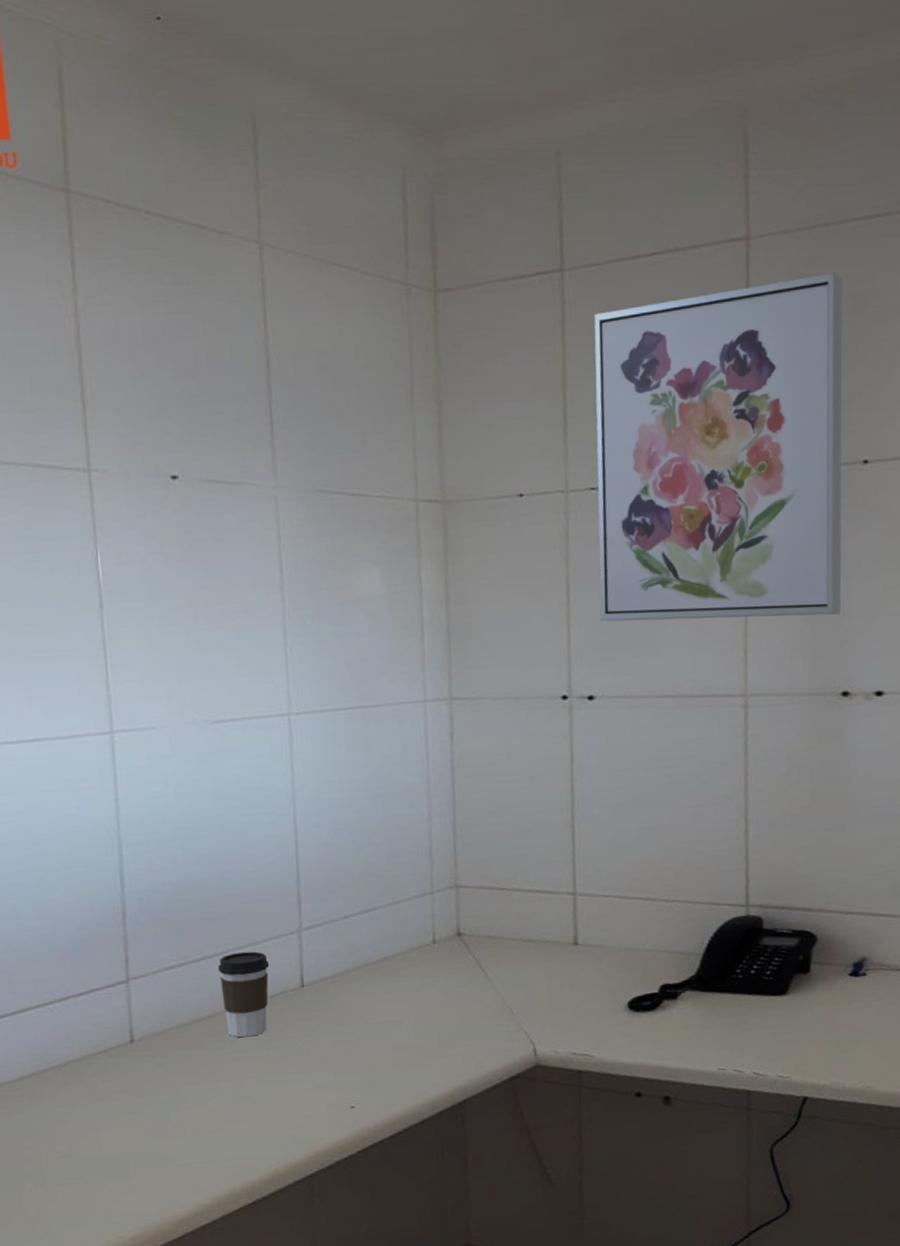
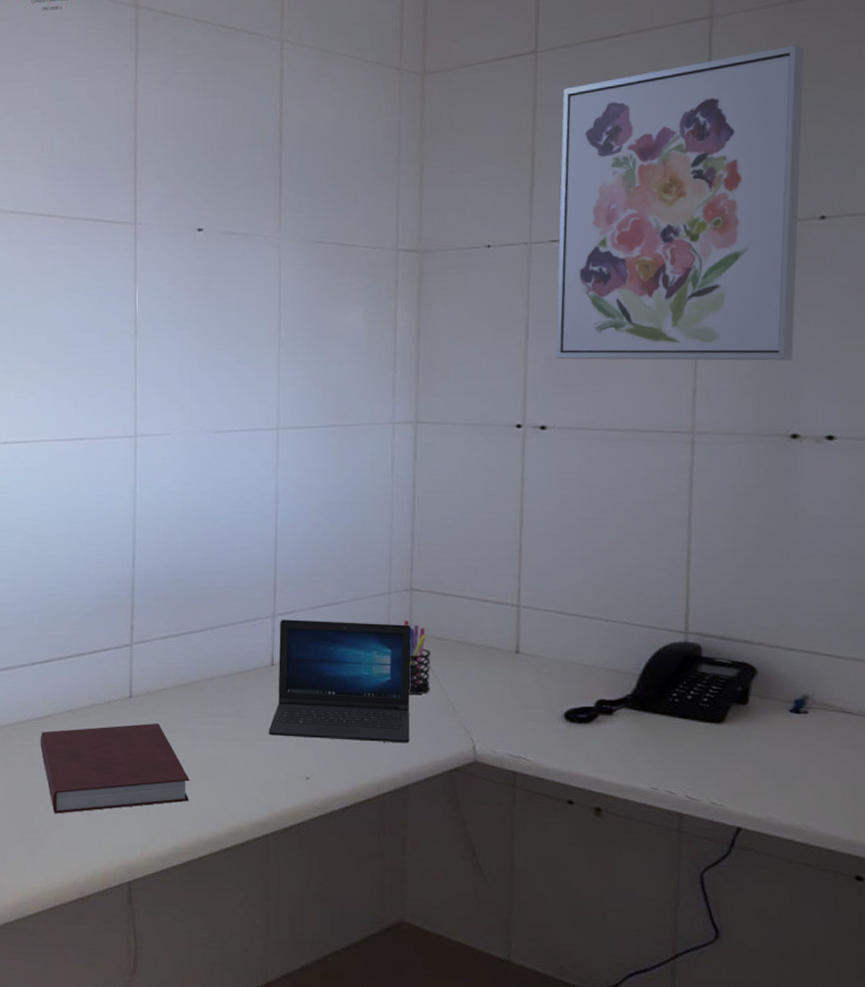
notebook: none [19,1067,215,1189] -> present [40,723,190,814]
coffee cup: present [217,951,270,1038] -> none [204,630,247,704]
laptop: none [303,925,465,1066] -> present [268,620,411,743]
pen holder: none [450,921,484,1001] -> present [403,621,431,694]

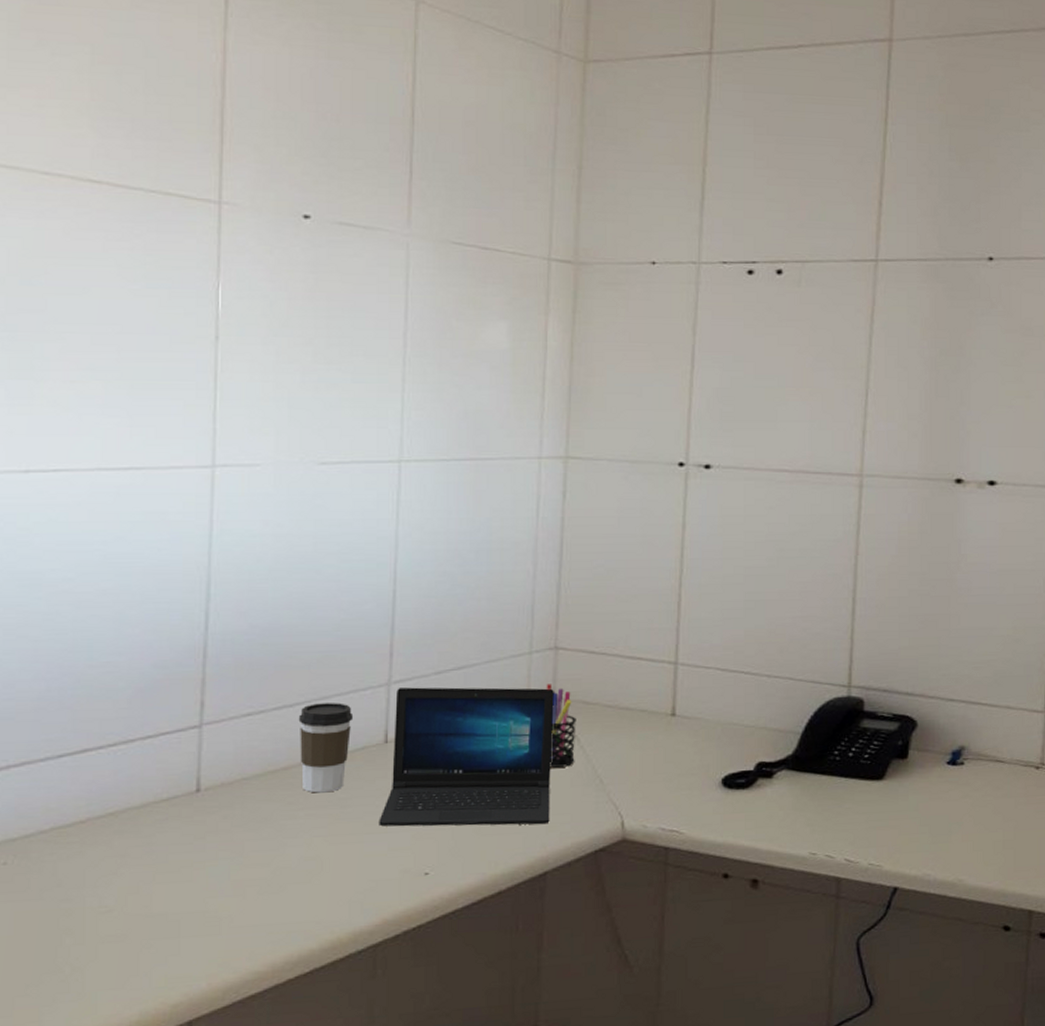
notebook: present [40,723,190,814] -> none [68,820,275,947]
coffee cup: none [204,630,247,704] -> present [298,703,354,793]
wall art: present [555,44,804,361] -> none [723,79,977,403]

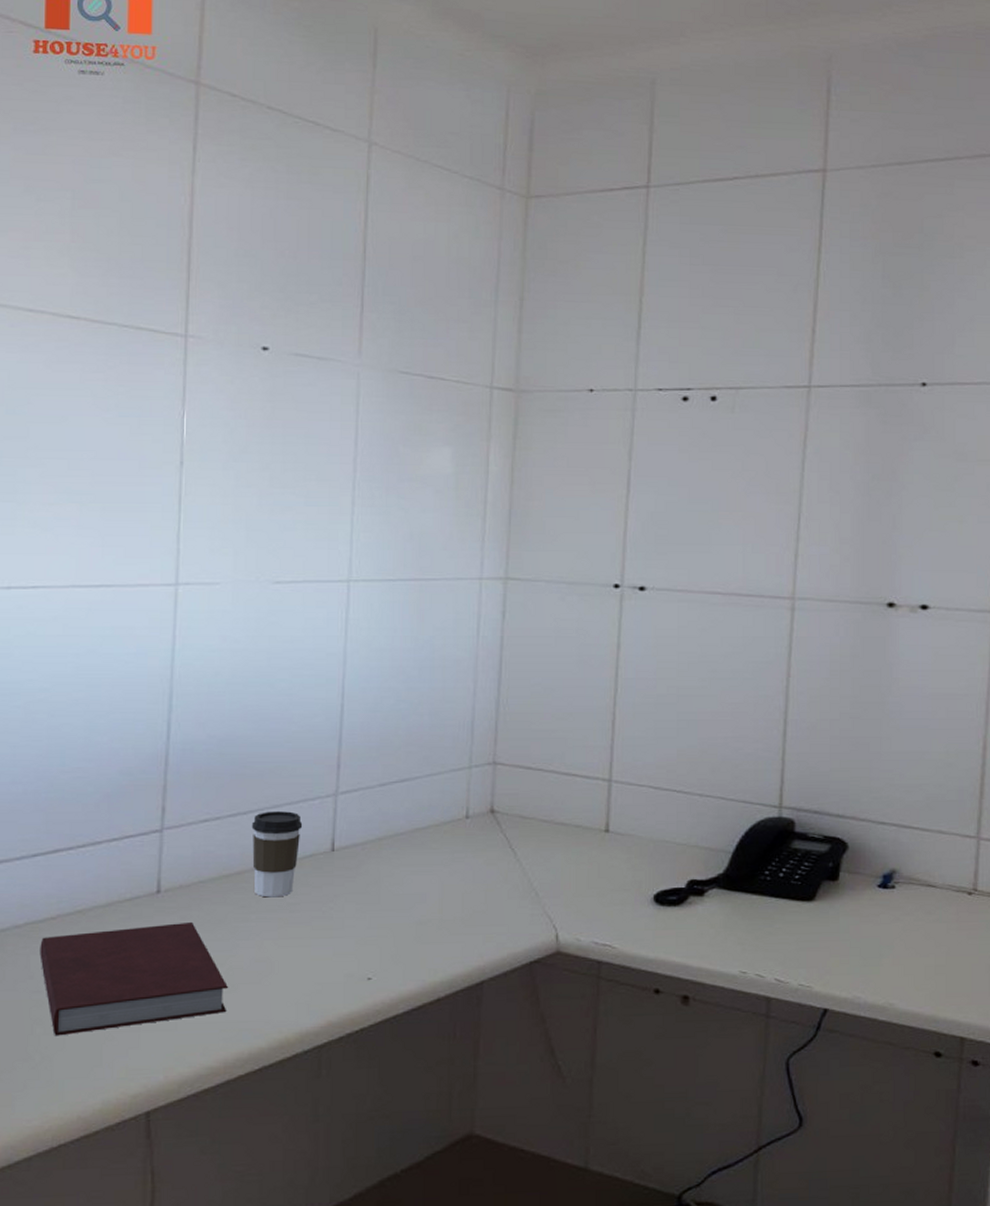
notebook: none [68,820,275,947] -> present [39,921,228,1036]
laptop: present [379,687,554,827] -> none [325,798,492,935]
pen holder: present [546,684,576,768] -> none [484,798,513,880]

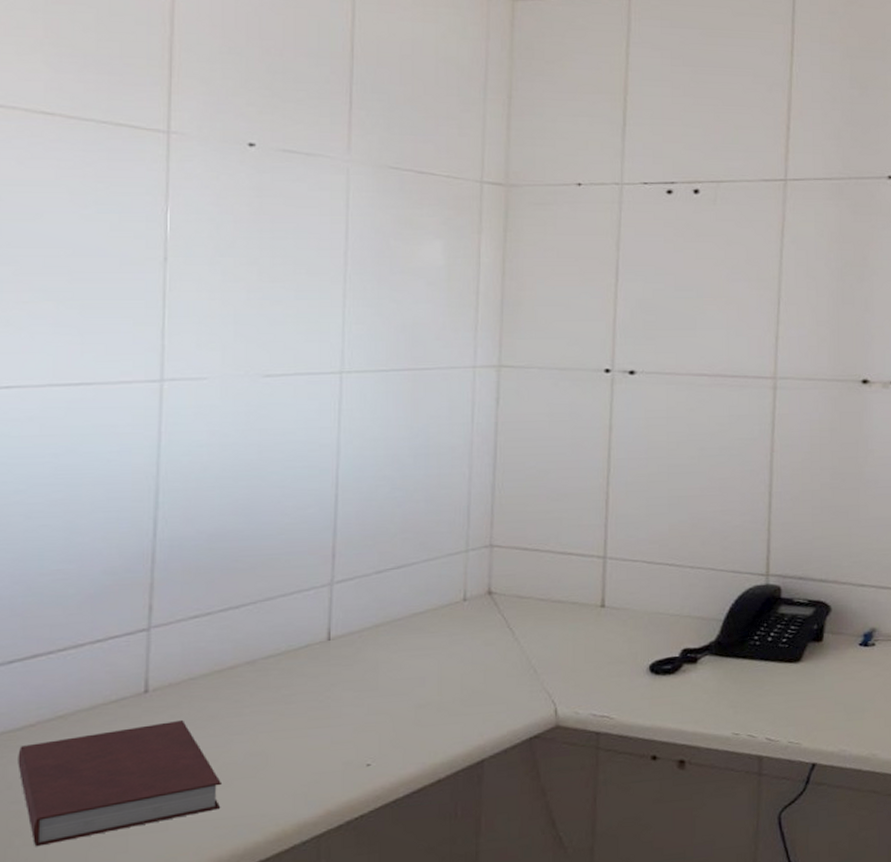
coffee cup: present [251,811,303,898] -> none [244,603,298,691]

